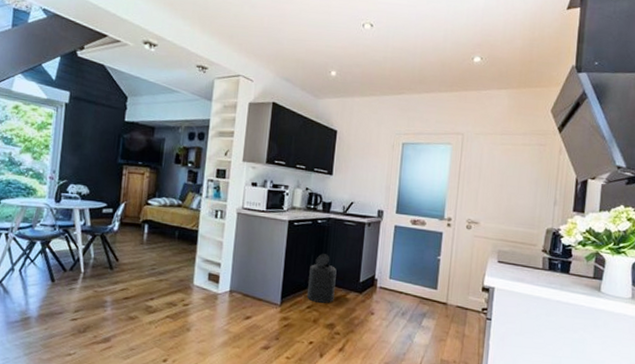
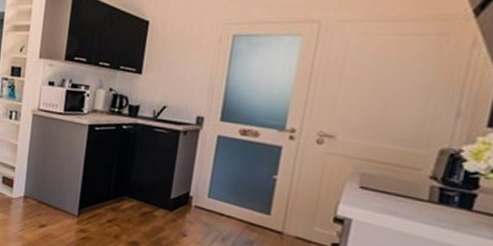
trash can: present [306,253,337,304] -> none [107,163,143,219]

